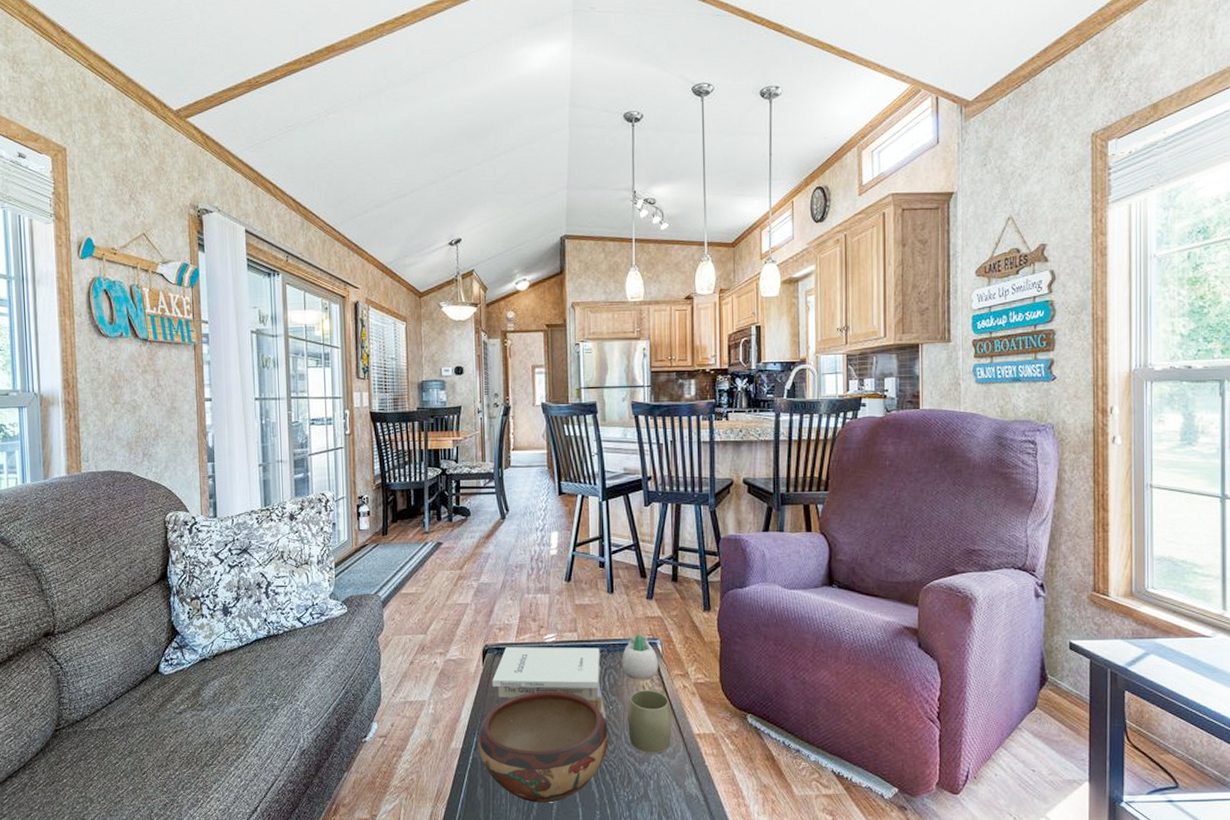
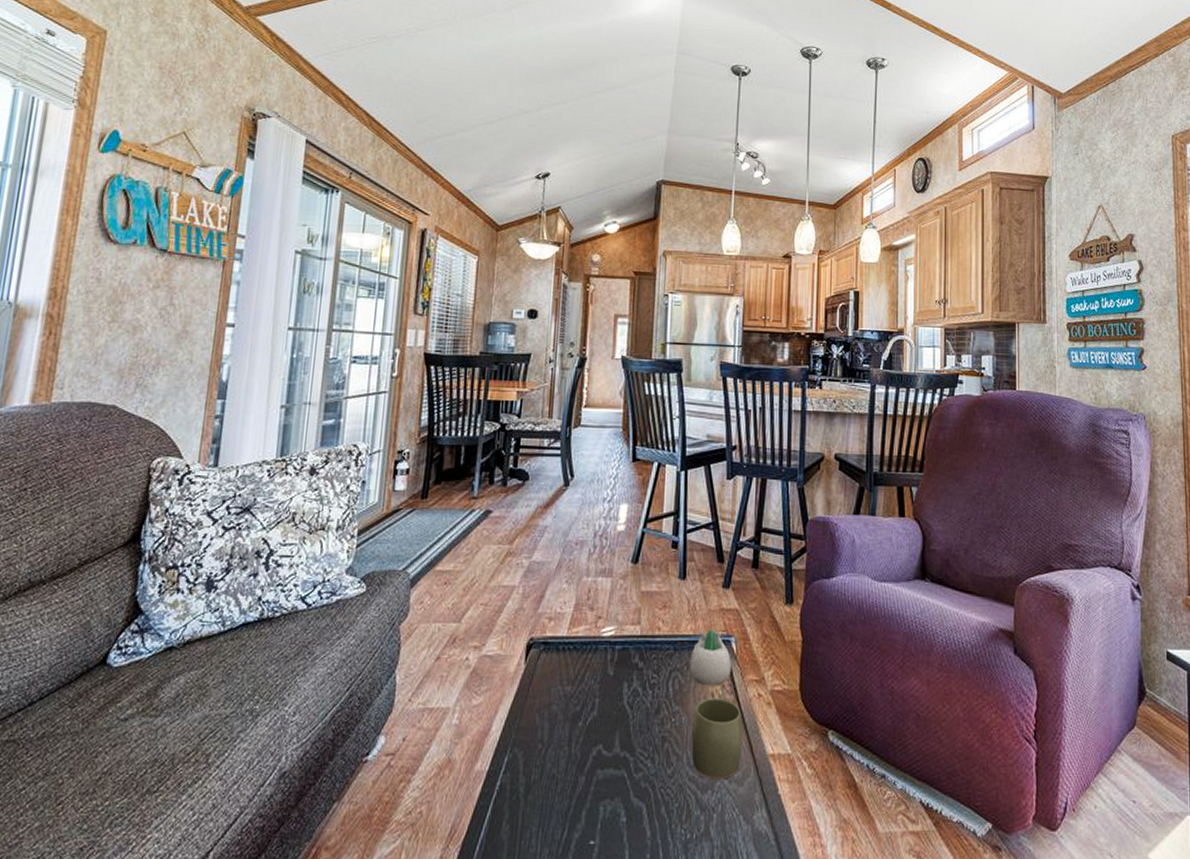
decorative bowl: present [478,690,609,803] -> none [508,696,668,844]
books: present [492,647,607,725] -> none [534,642,668,742]

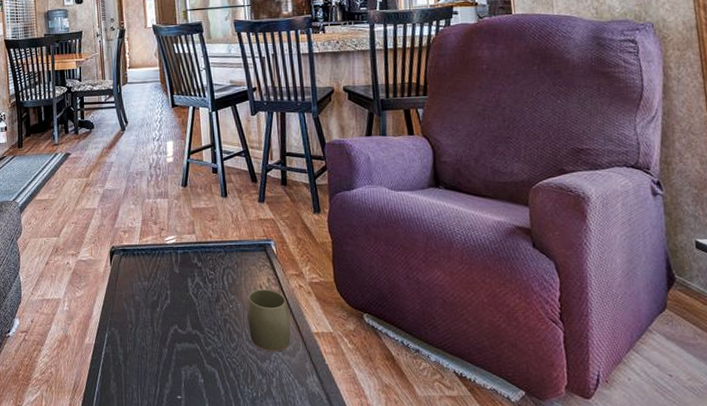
succulent planter: present [689,629,731,686] -> none [238,235,274,280]

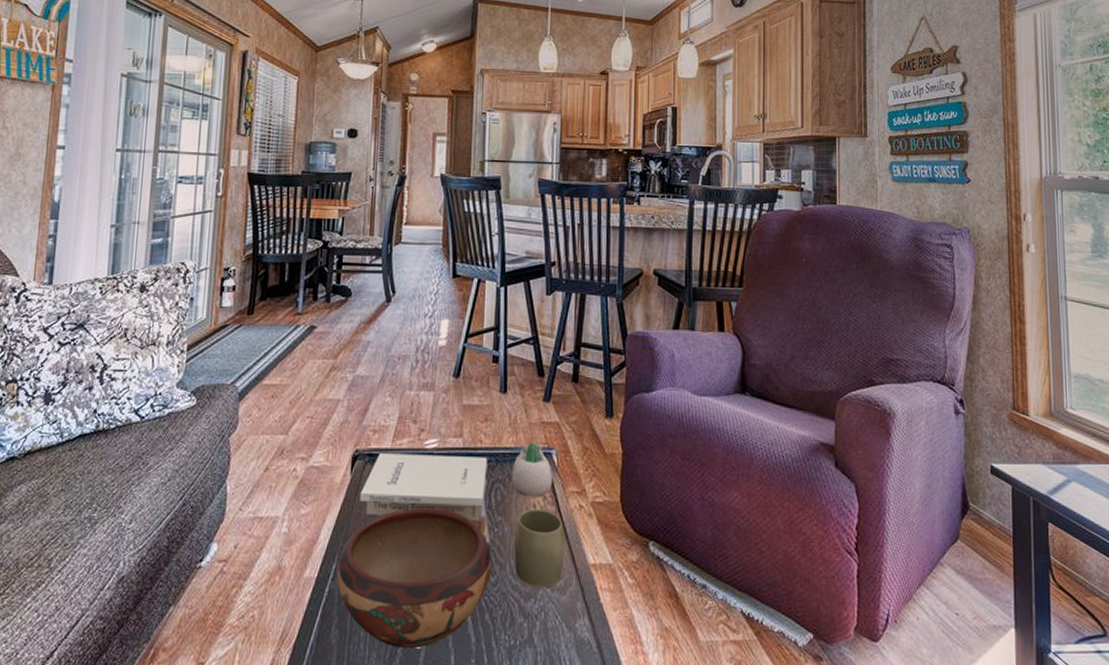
decorative bowl: none [109,289,231,398] -> present [337,507,492,649]
books: none [119,248,228,323] -> present [360,454,491,551]
succulent planter: none [238,235,274,280] -> present [511,441,552,498]

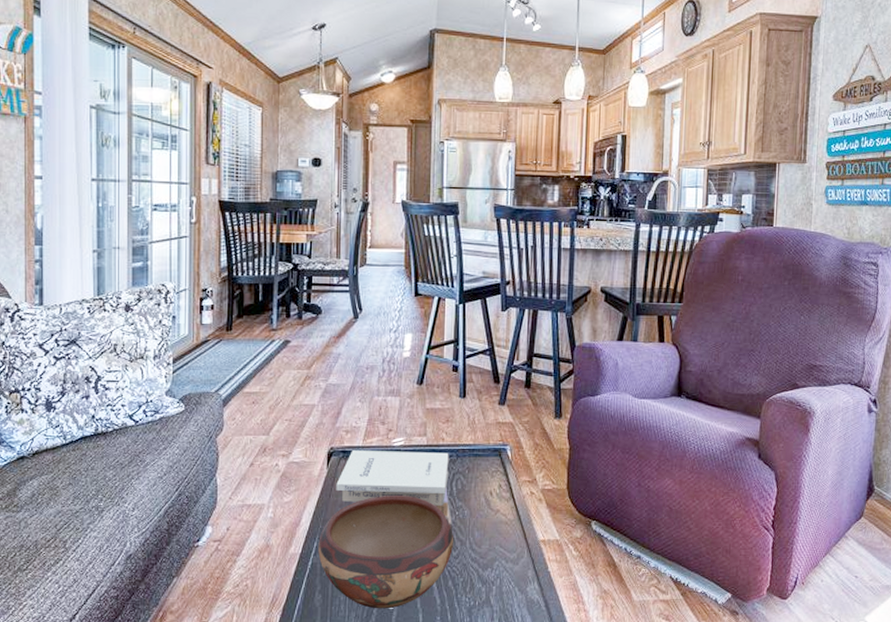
succulent planter: present [511,441,552,498] -> none [470,439,507,486]
mug: present [514,509,565,588] -> none [473,496,518,560]

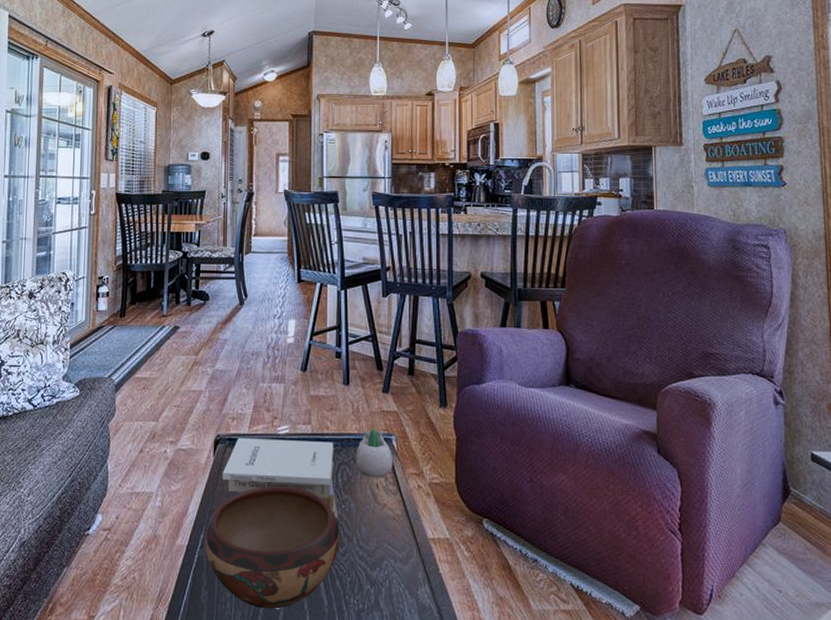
succulent planter: none [470,439,507,486] -> present [355,428,393,478]

